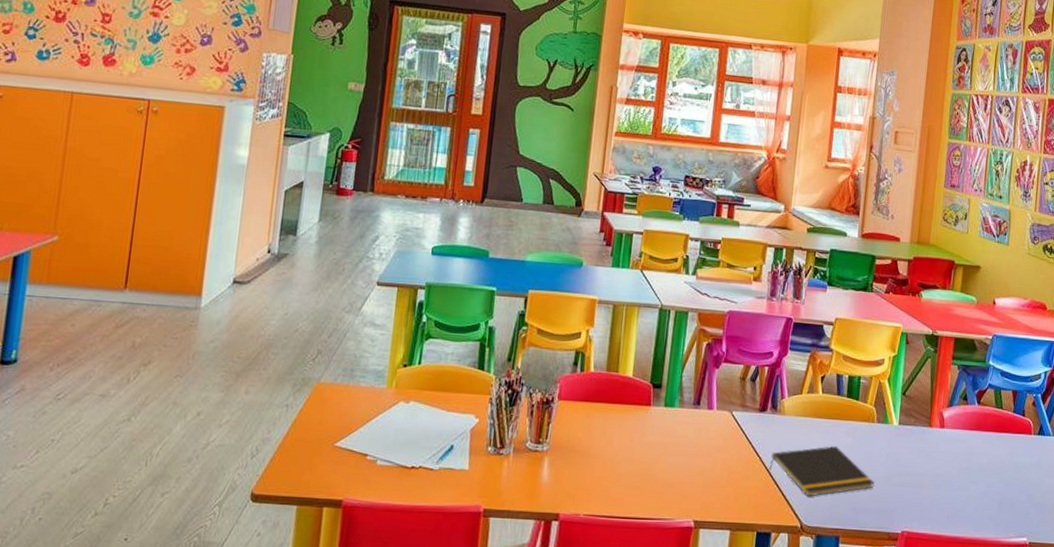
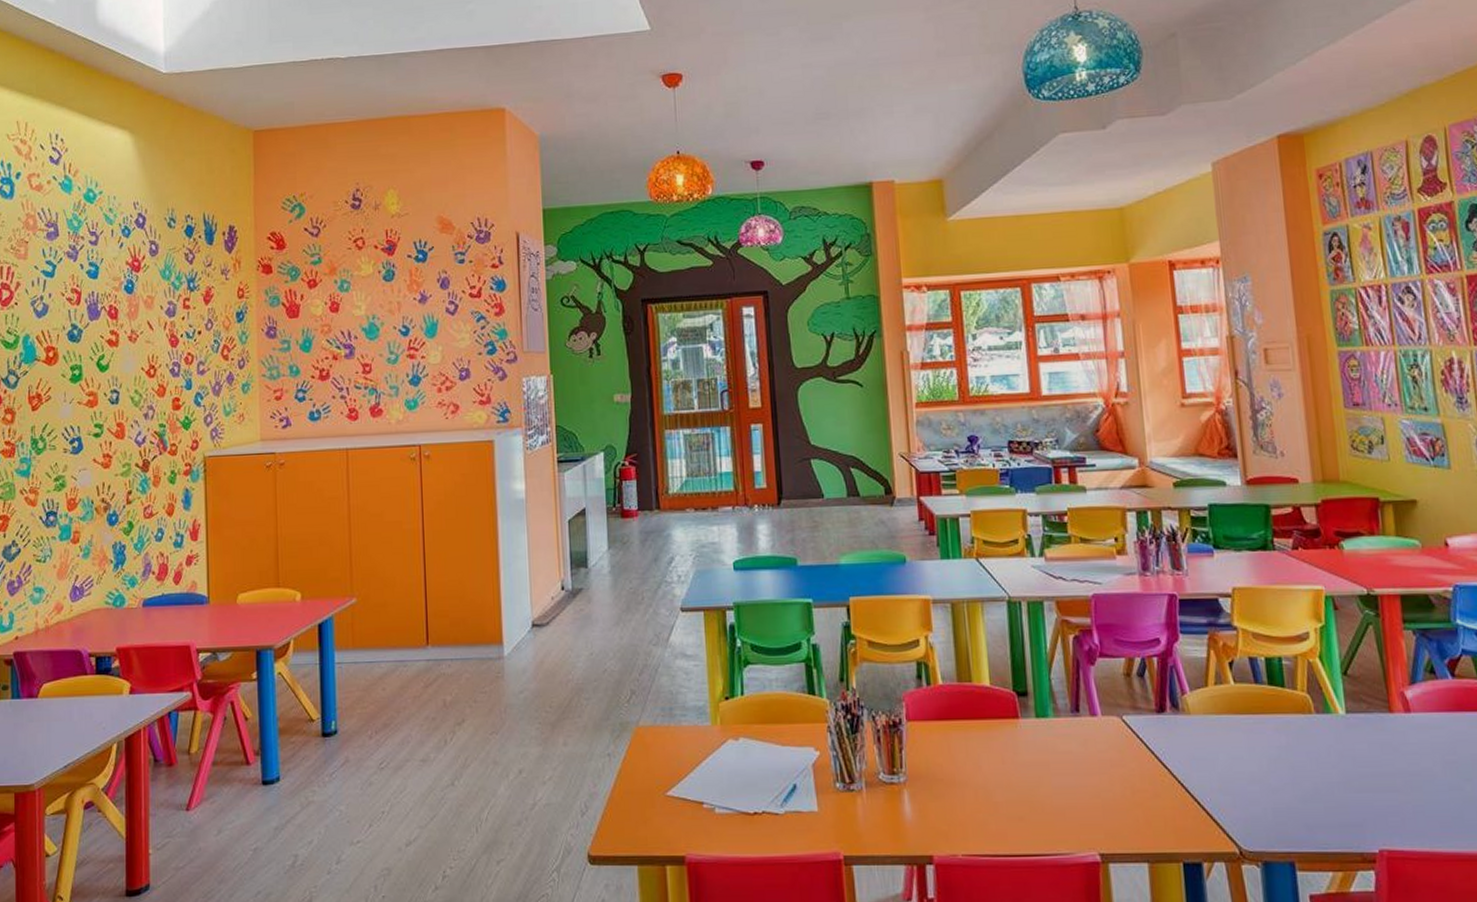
notepad: present [769,446,874,497] -> none [1183,748,1329,814]

